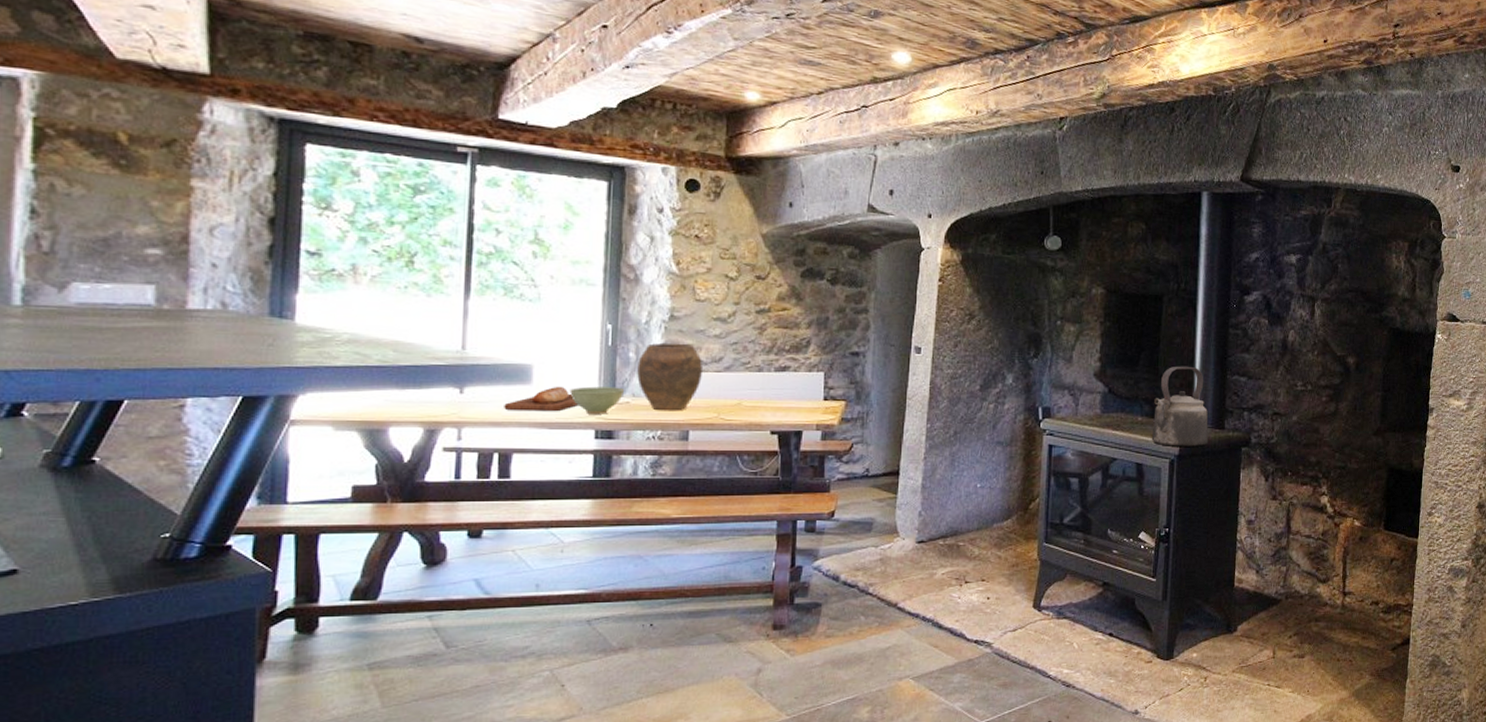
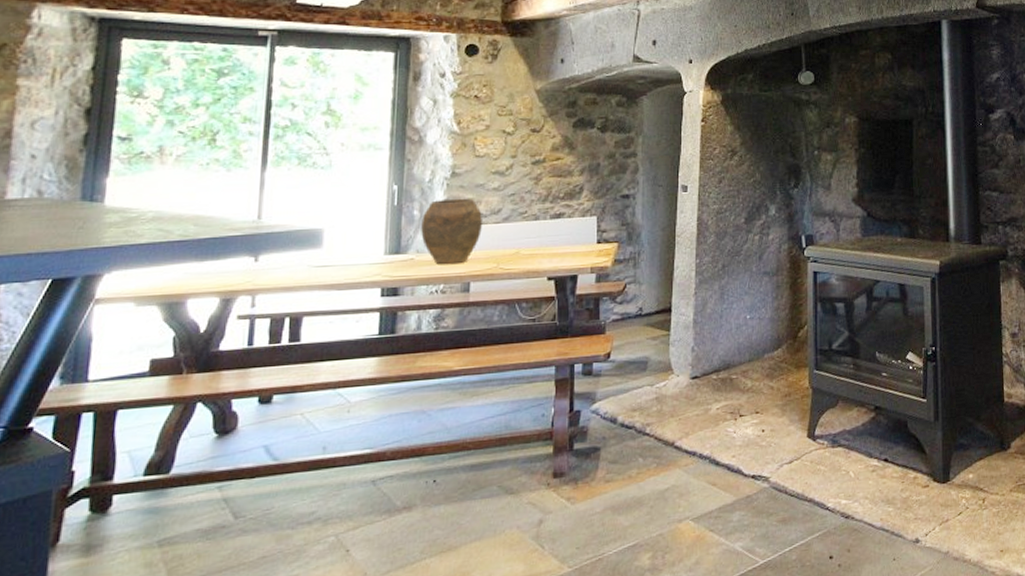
bread loaf: present [504,386,578,412] -> none [295,247,365,274]
bowl: present [570,386,625,414] -> none [358,245,410,273]
kettle: present [1151,366,1209,447] -> none [911,185,967,265]

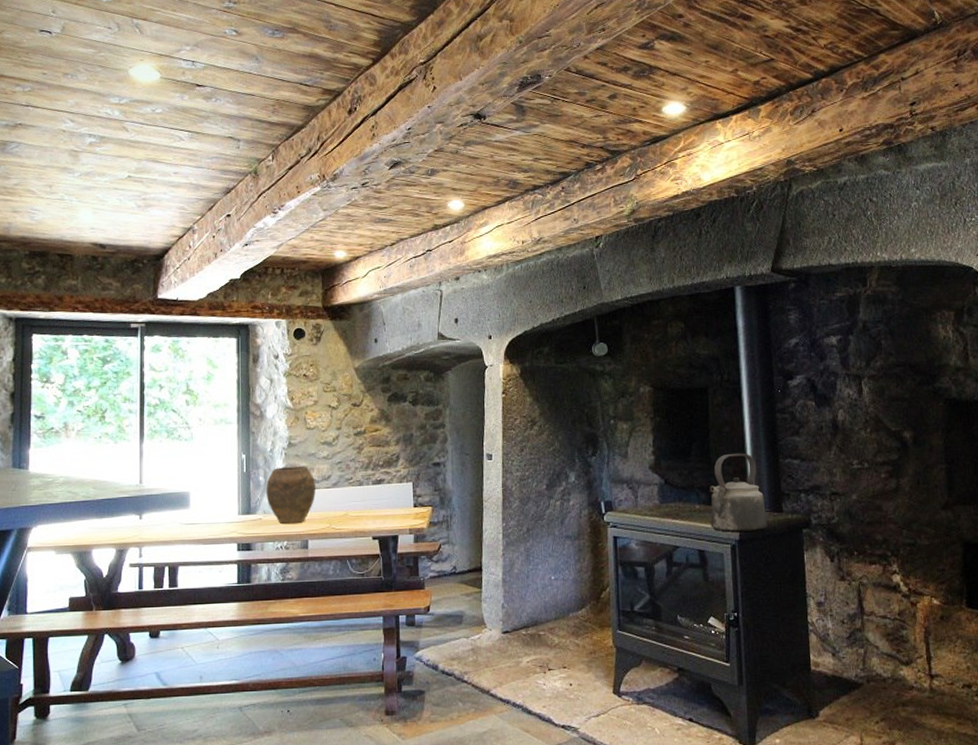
kettle: none [911,185,967,265] -> present [710,453,768,532]

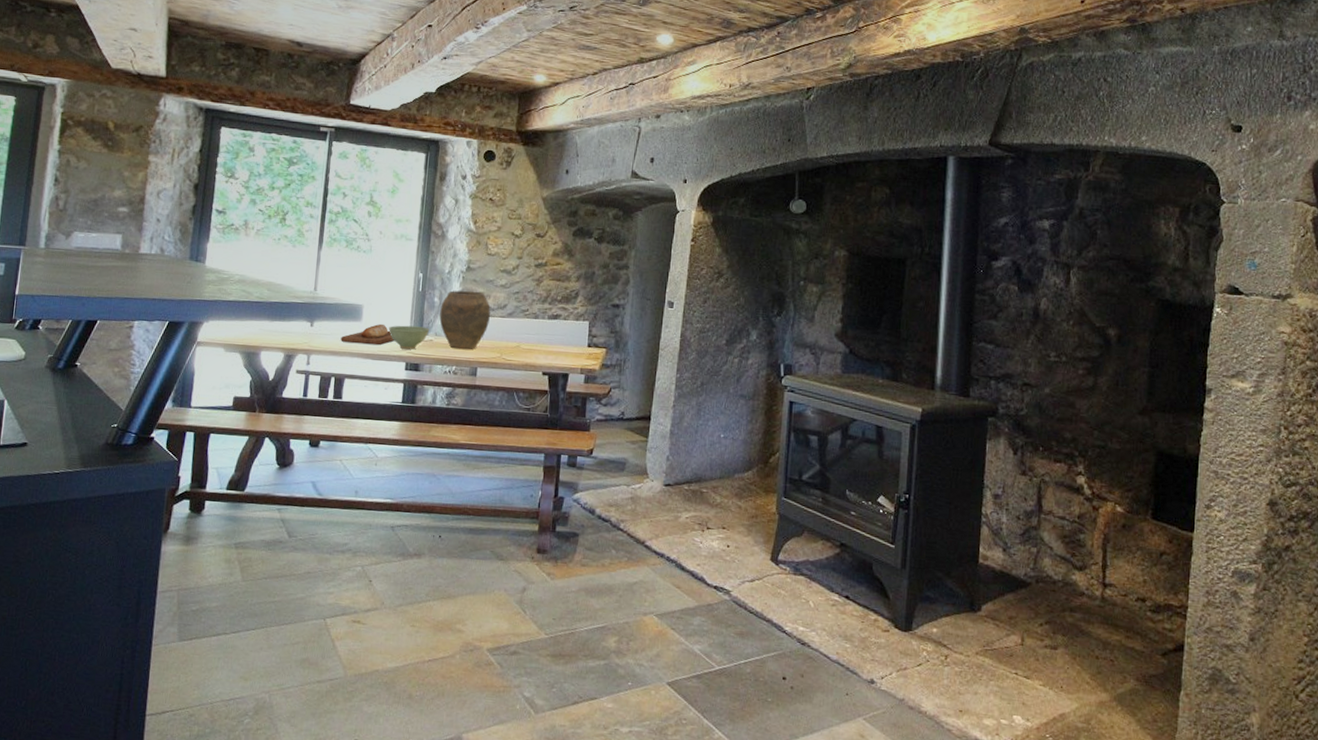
bread loaf: none [171,508,223,530] -> present [340,323,394,346]
bowl: none [217,506,258,530] -> present [389,325,430,350]
kettle: present [710,453,768,532] -> none [892,330,952,414]

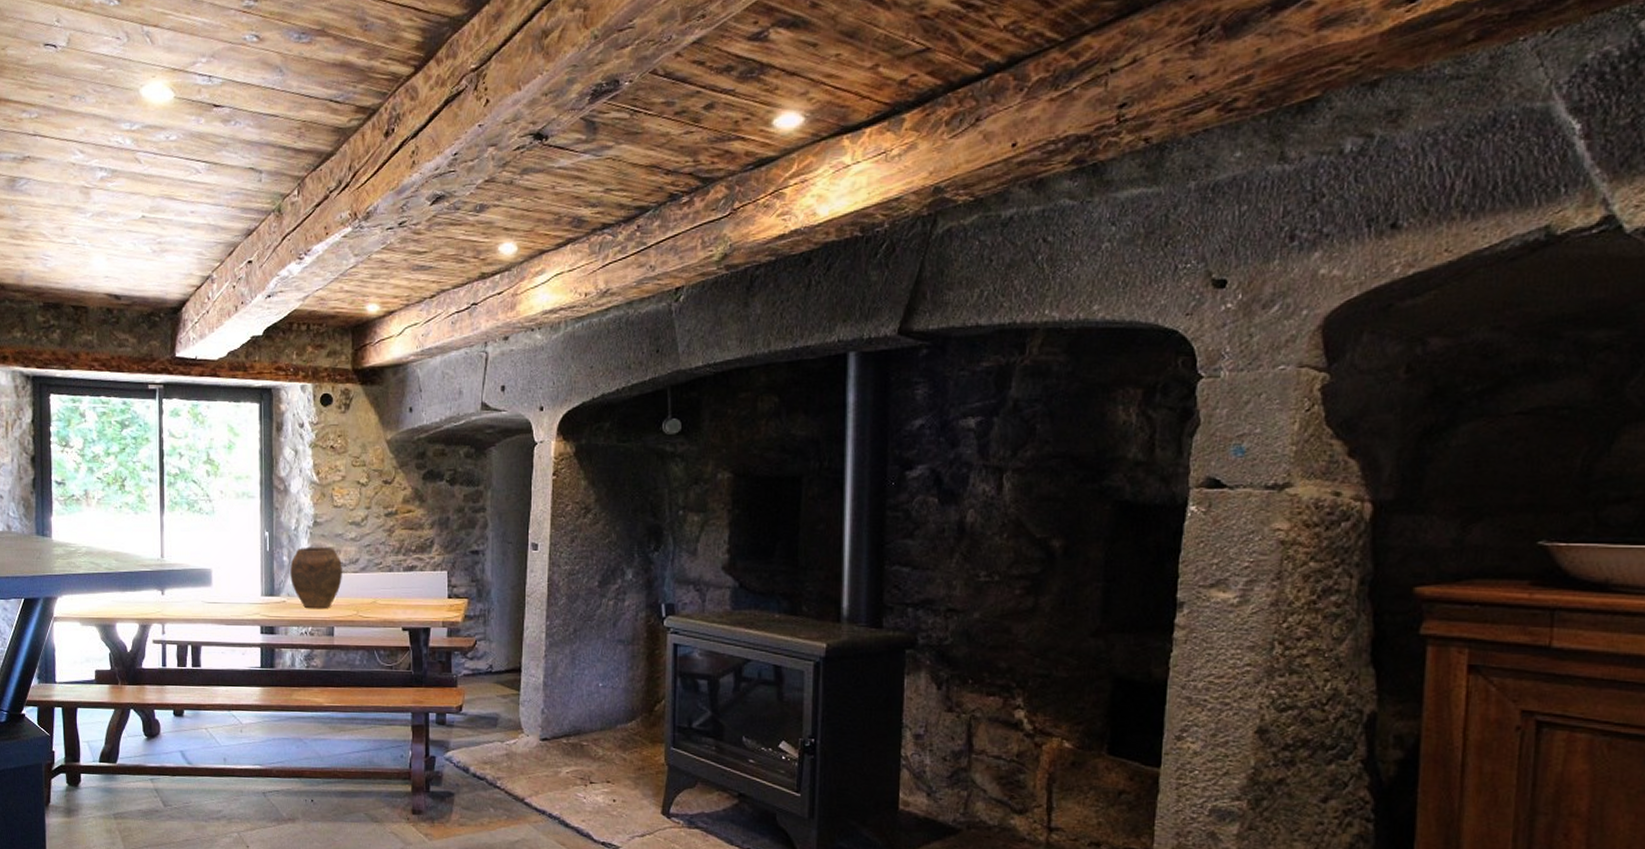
bread loaf: present [340,323,394,346] -> none [193,587,246,610]
bowl: present [389,325,430,350] -> none [240,587,282,612]

